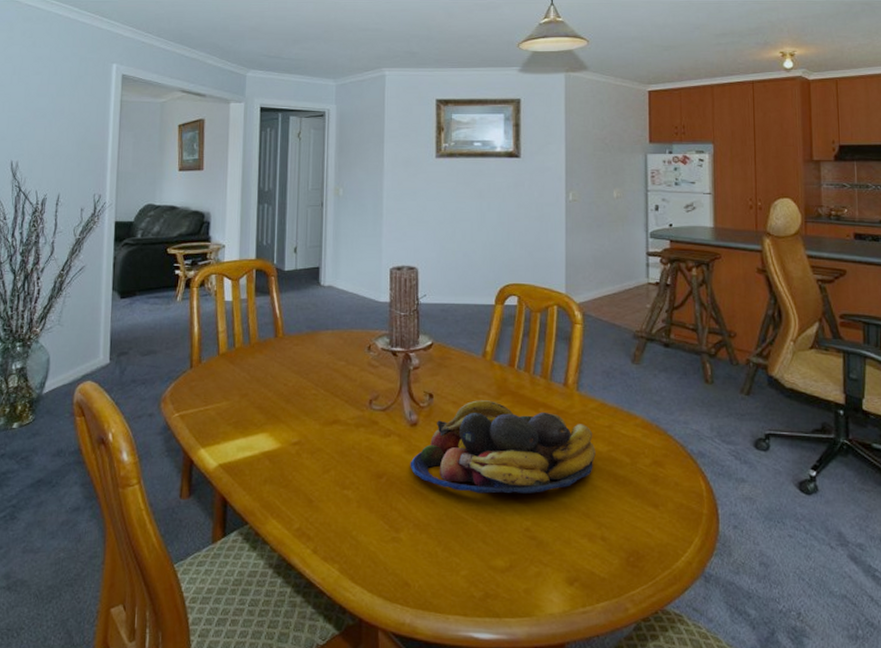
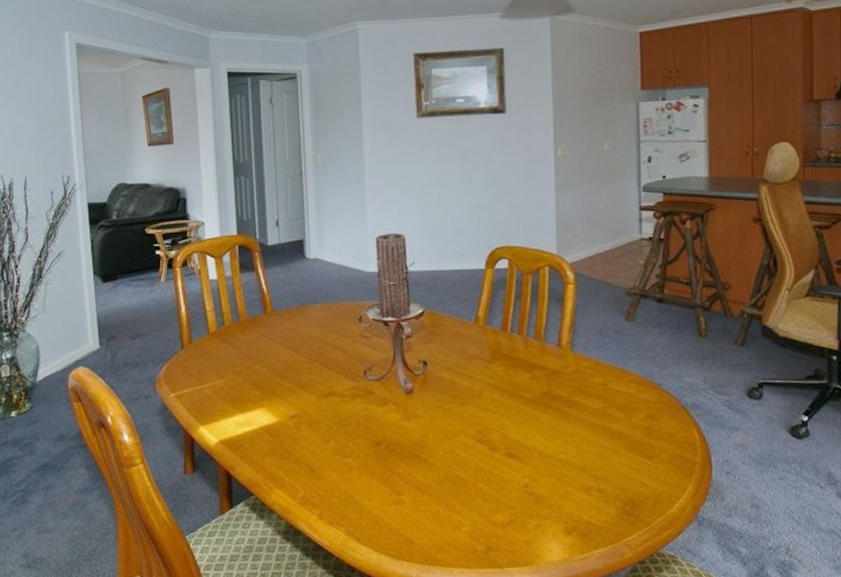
fruit bowl: present [410,400,596,494] -> none [408,365,591,455]

